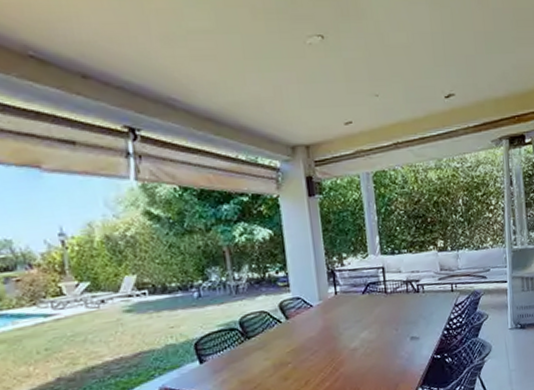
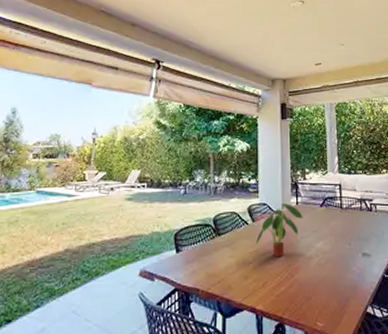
plant: none [292,294,344,353] -> present [256,203,303,256]

